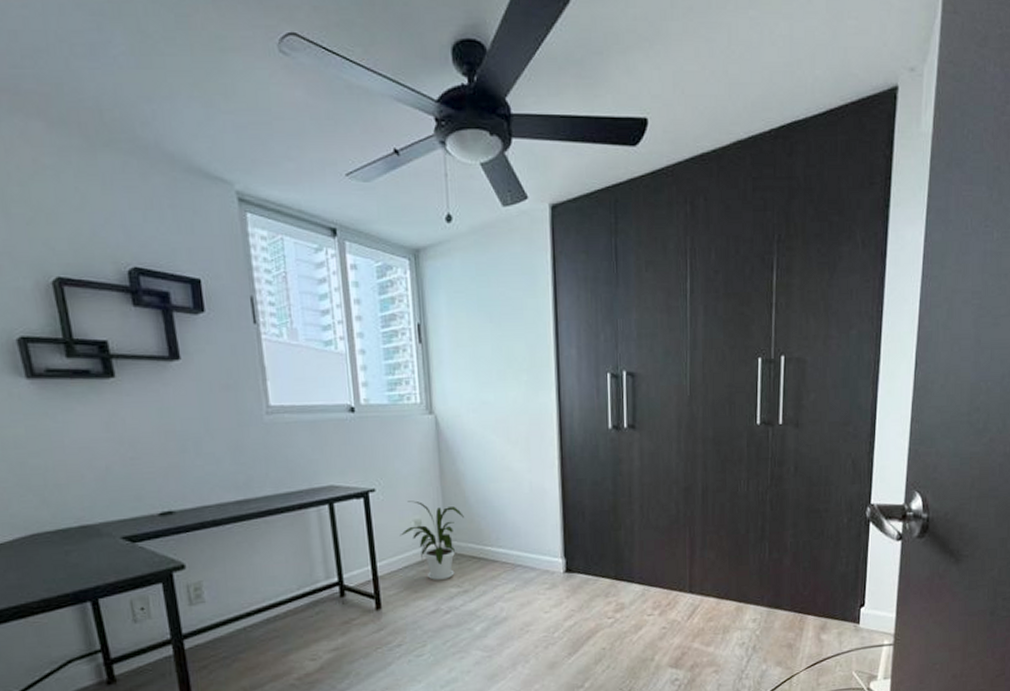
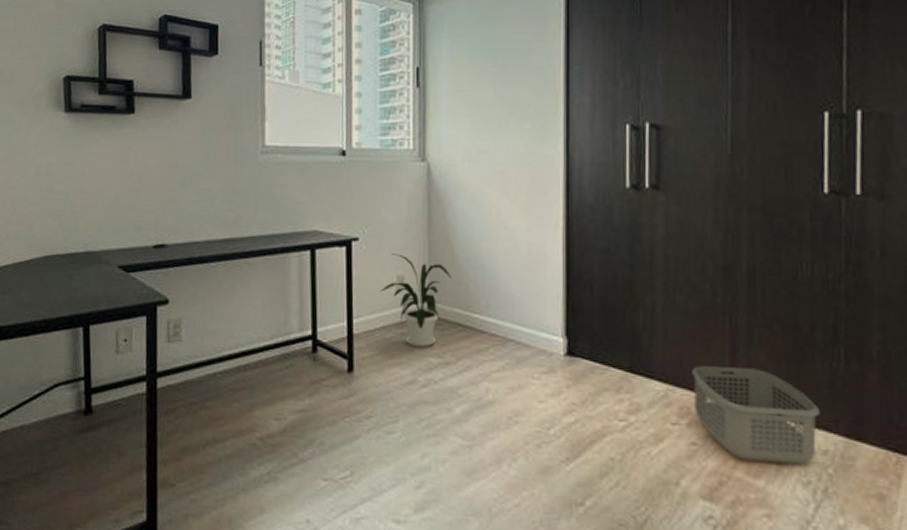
clothes hamper: none [662,565,752,635] -> present [692,366,821,464]

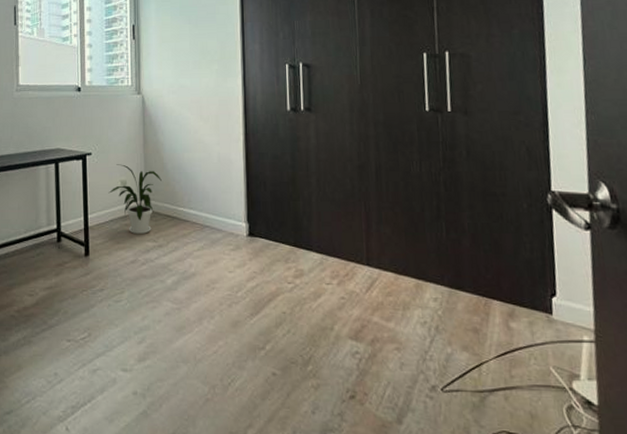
clothes hamper: present [692,366,821,464] -> none [339,240,431,309]

